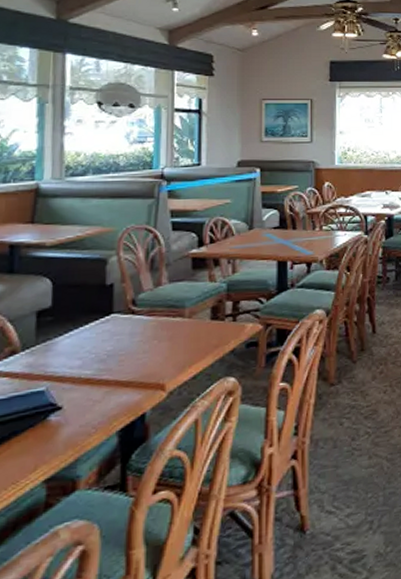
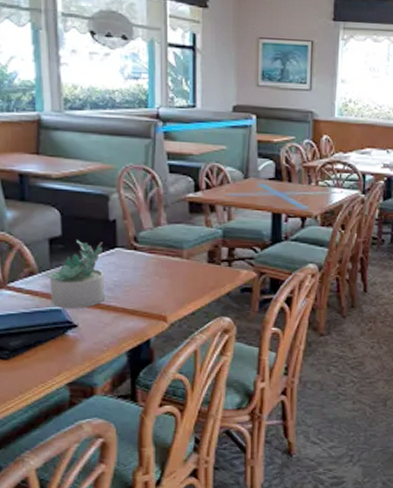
succulent plant: none [31,309,97,389] -> present [47,240,104,309]

